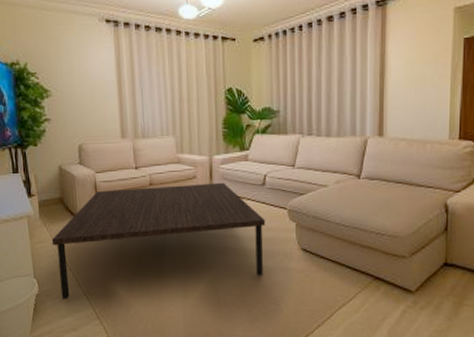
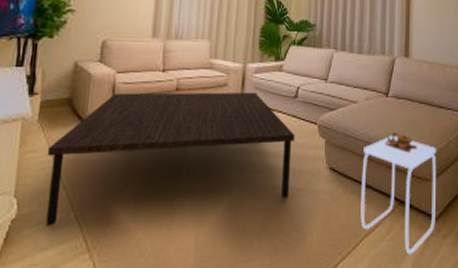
side table: none [334,213,415,324] -> present [360,132,437,254]

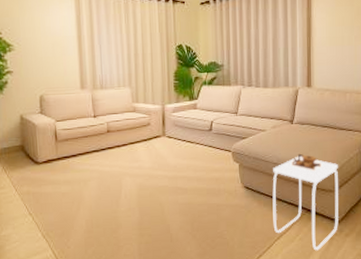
coffee table: present [45,92,295,226] -> none [12,129,213,243]

